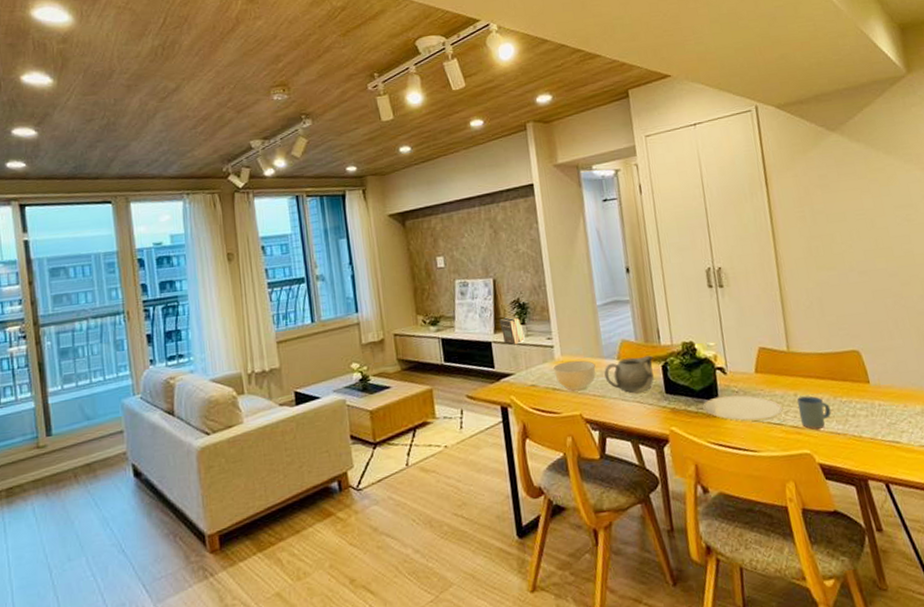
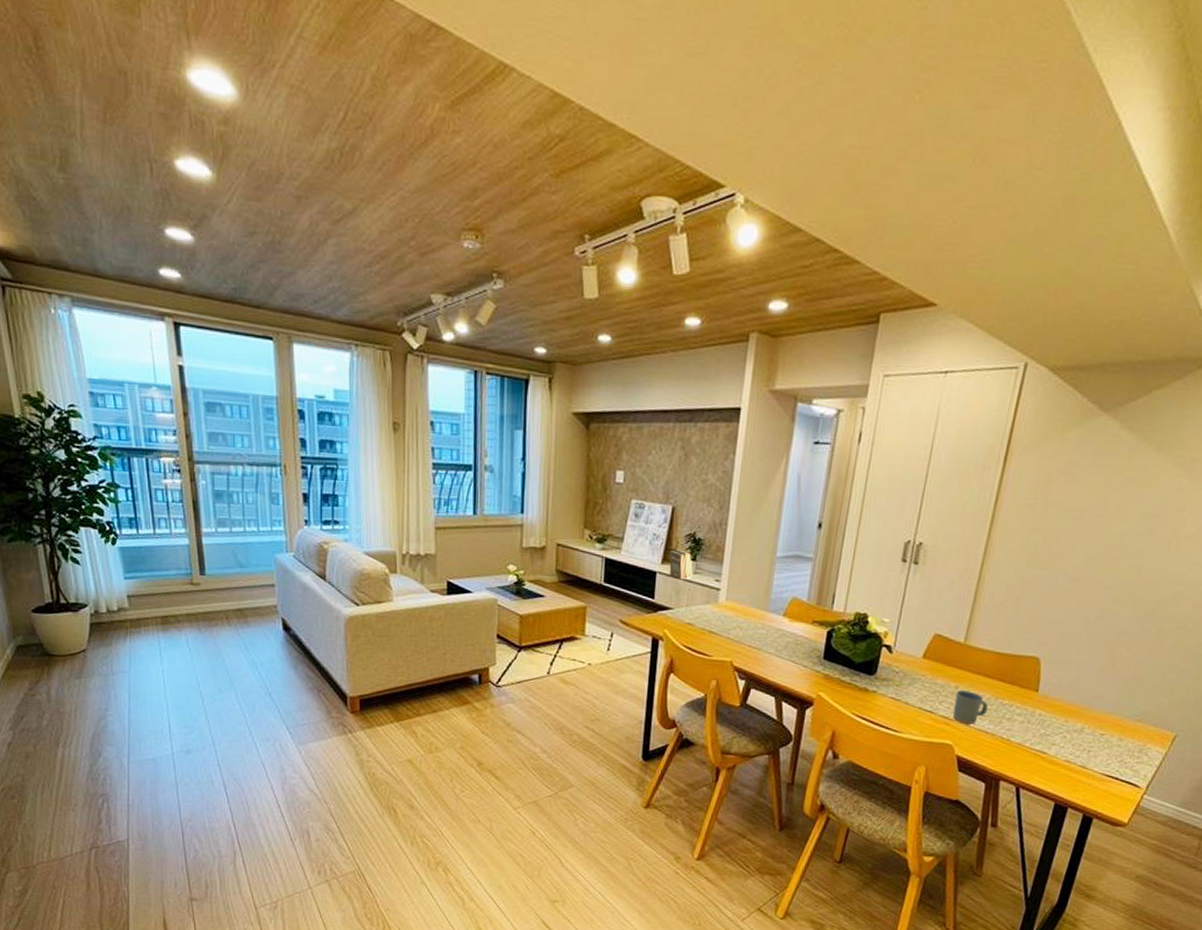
bowl: present [554,360,596,391] -> none [714,607,759,639]
teapot: present [604,355,654,394] -> none [765,616,821,653]
plate: present [703,395,783,422] -> none [857,673,939,705]

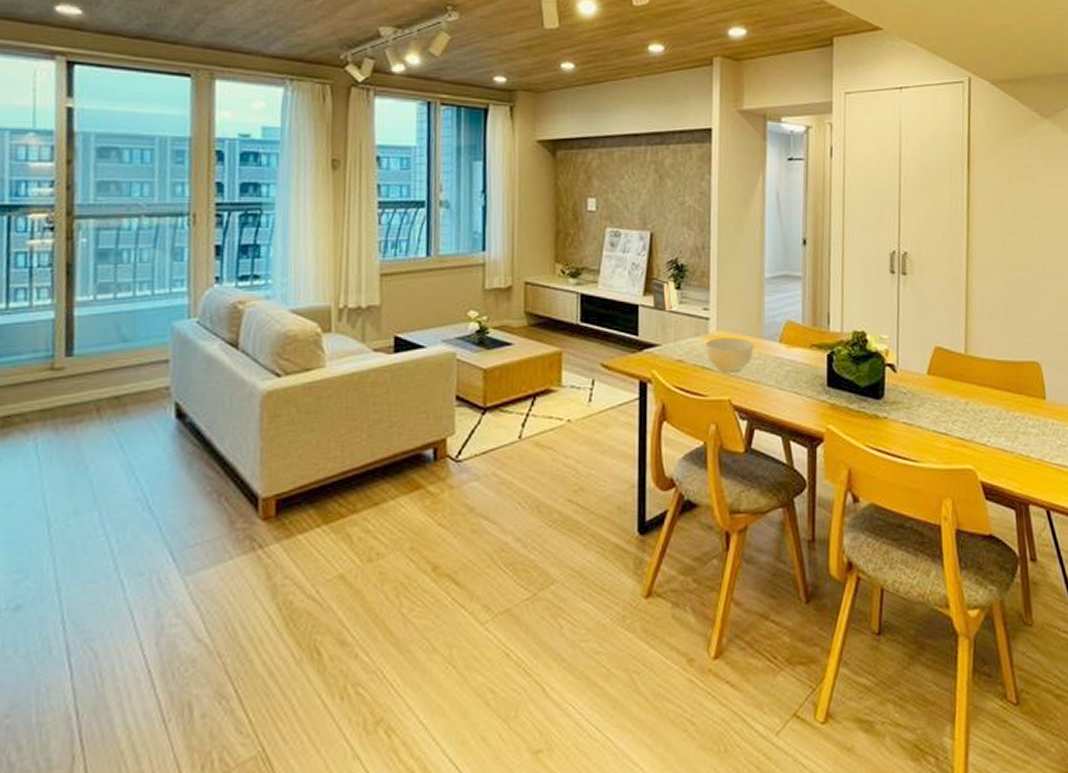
bowl: none [714,607,759,639] -> present [706,338,754,373]
mug: present [952,690,989,724] -> none [967,406,1002,444]

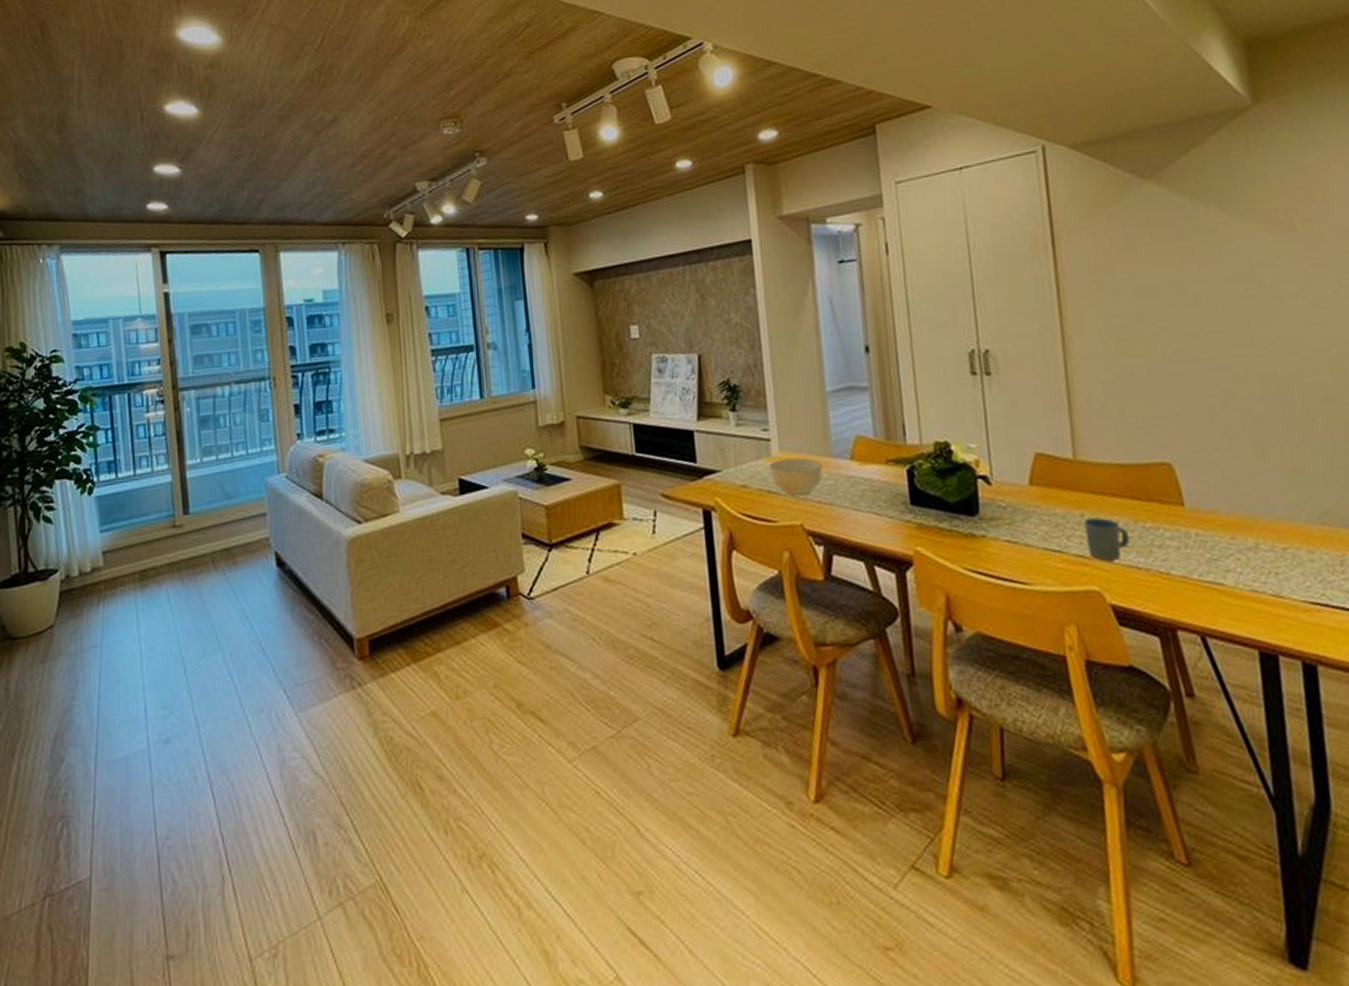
books: present [651,278,676,312] -> none [704,401,733,436]
mug: none [967,406,1002,444] -> present [1083,517,1130,561]

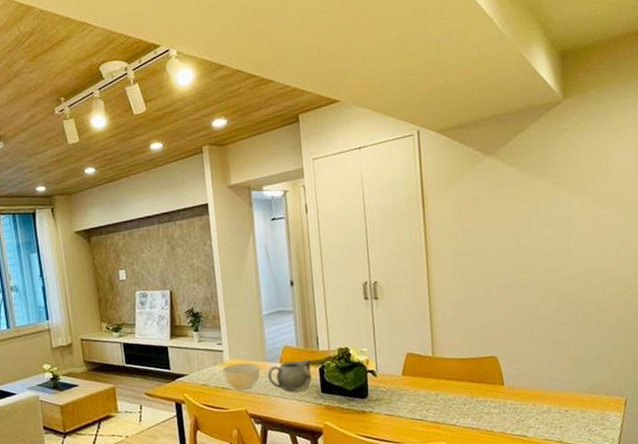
teapot: none [833,456,896,503] -> present [268,359,312,393]
mug: present [1083,517,1130,561] -> none [437,395,468,425]

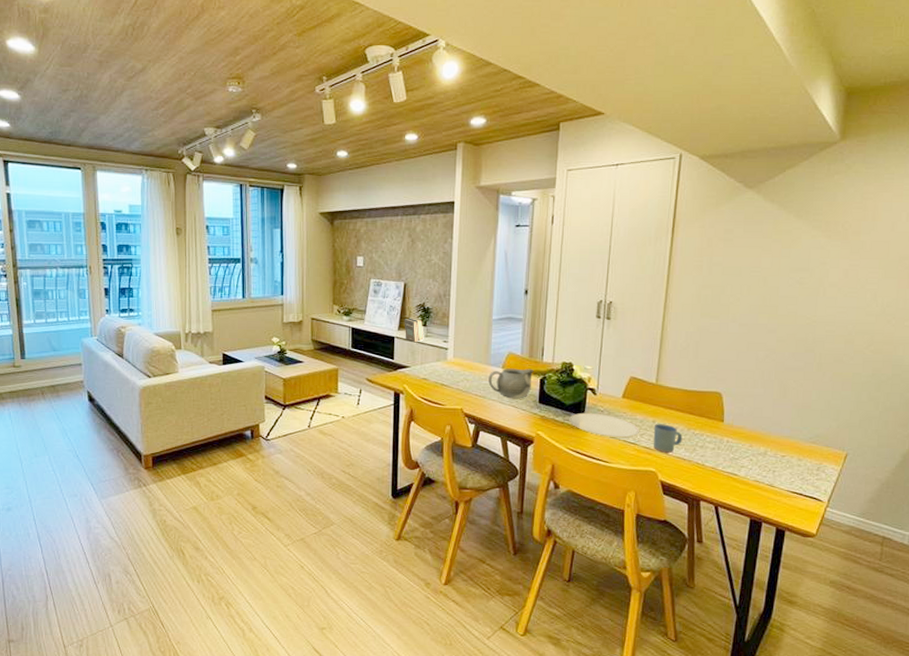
books: none [175,324,197,350] -> present [404,318,423,343]
bowl: present [223,363,261,390] -> none [445,363,482,390]
plate: none [354,394,425,418] -> present [569,412,639,439]
mug: none [437,395,468,425] -> present [653,424,683,453]

